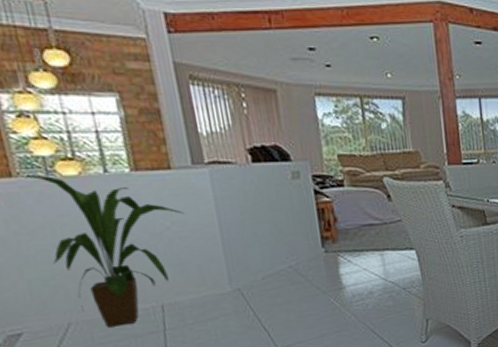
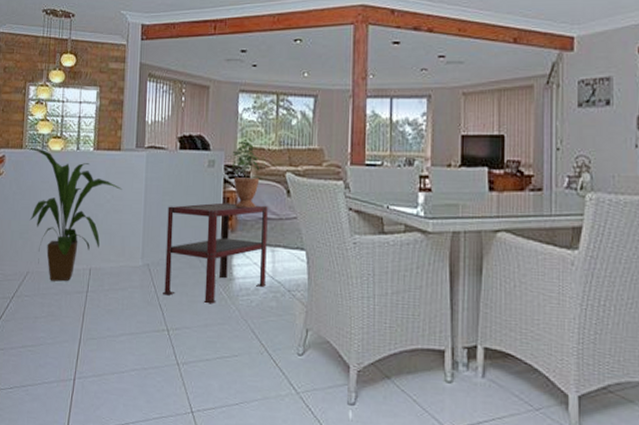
side table: none [250,212,381,316] -> present [163,202,268,304]
potted plant: none [316,143,356,218] -> present [229,136,260,209]

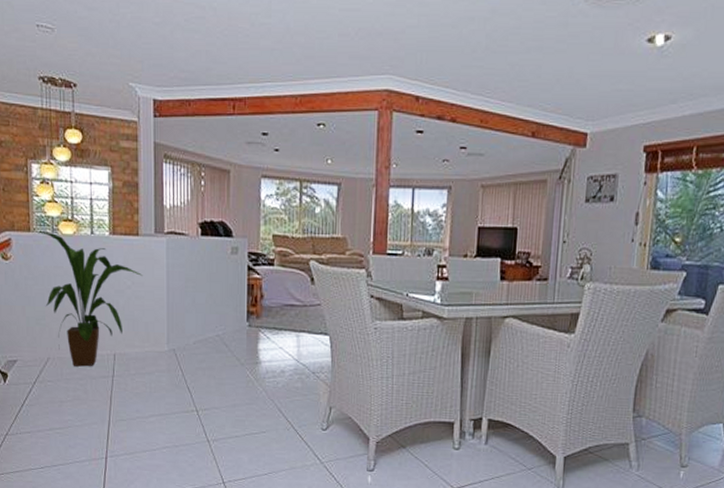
side table: present [163,202,268,304] -> none [190,289,292,386]
potted plant: present [229,136,260,209] -> none [252,223,284,296]

